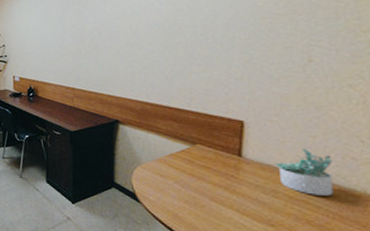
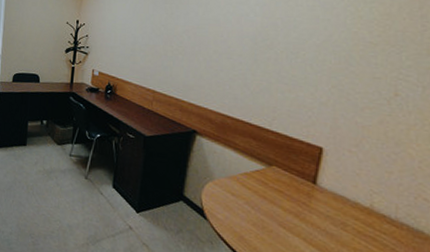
succulent plant: present [275,149,334,196] -> none [348,184,405,235]

